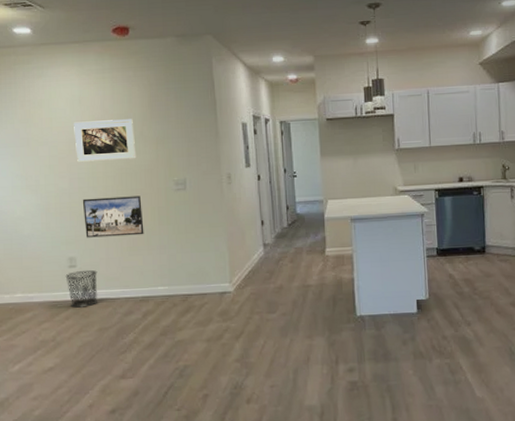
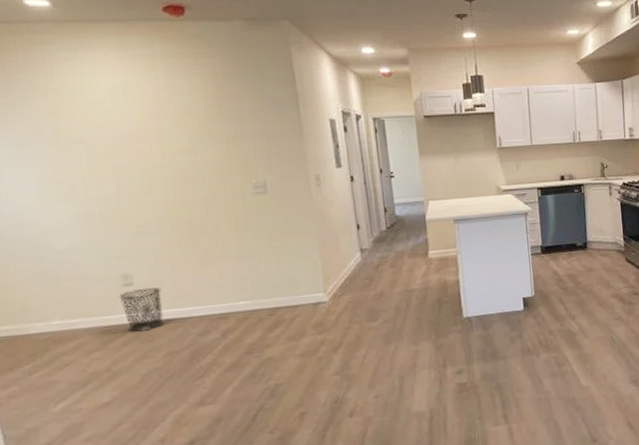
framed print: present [74,119,137,163] -> none [118,113,204,165]
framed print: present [82,196,144,238] -> none [135,201,218,251]

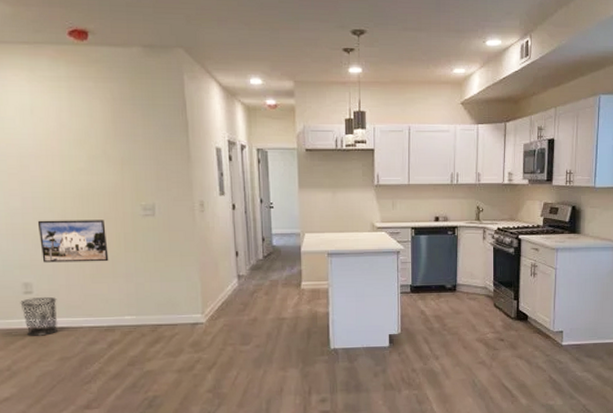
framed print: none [135,201,218,251] -> present [37,220,109,263]

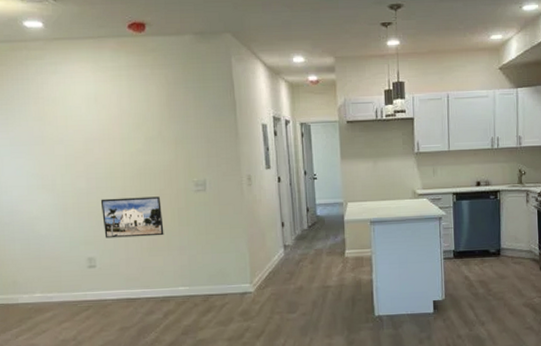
waste bin: present [20,296,59,337] -> none [85,270,119,308]

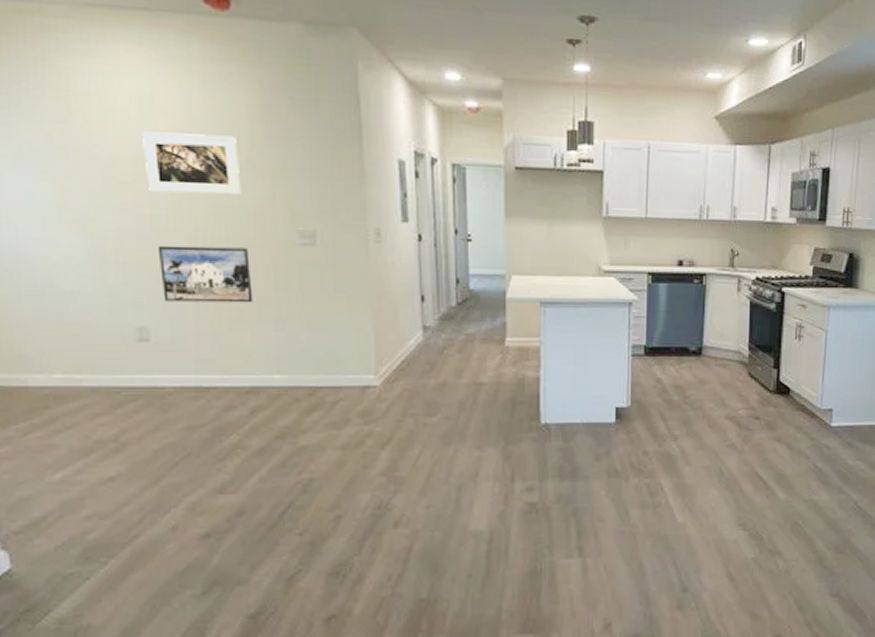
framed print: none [90,118,155,163] -> present [142,131,242,195]

